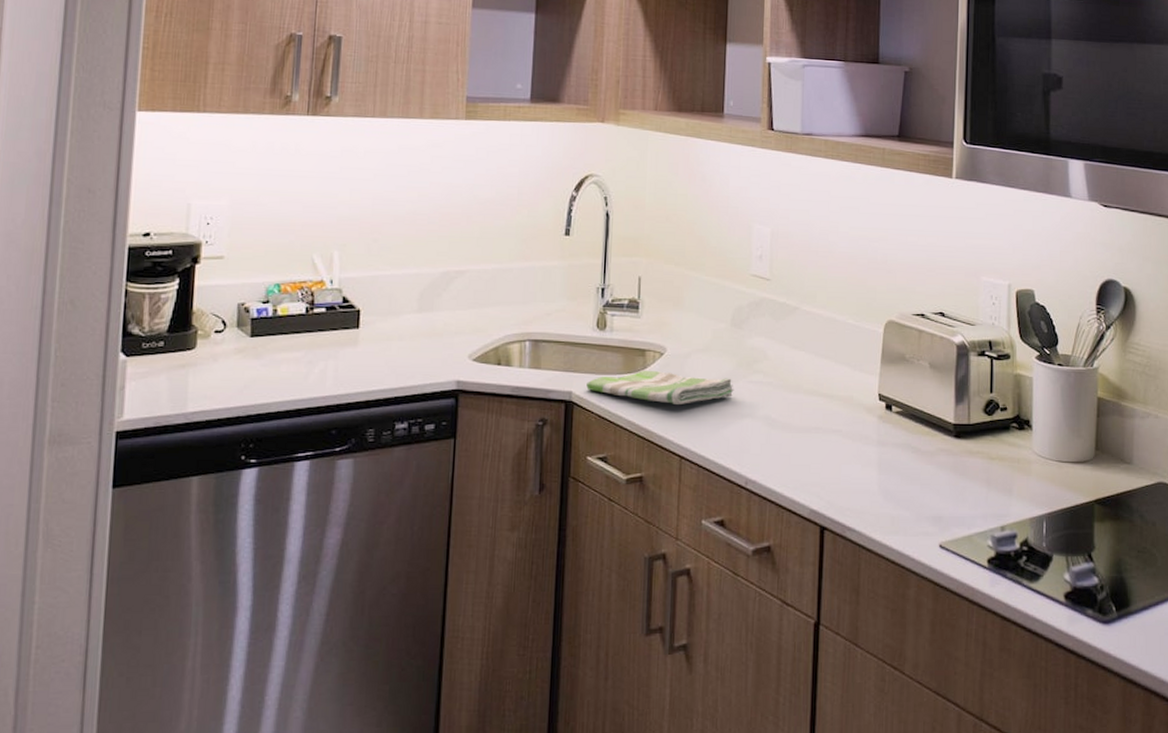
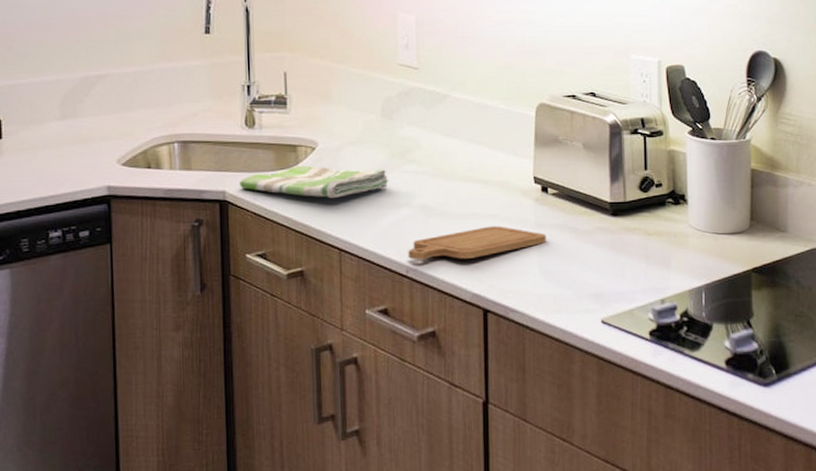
chopping board: none [748,441,888,473] -> present [408,226,546,260]

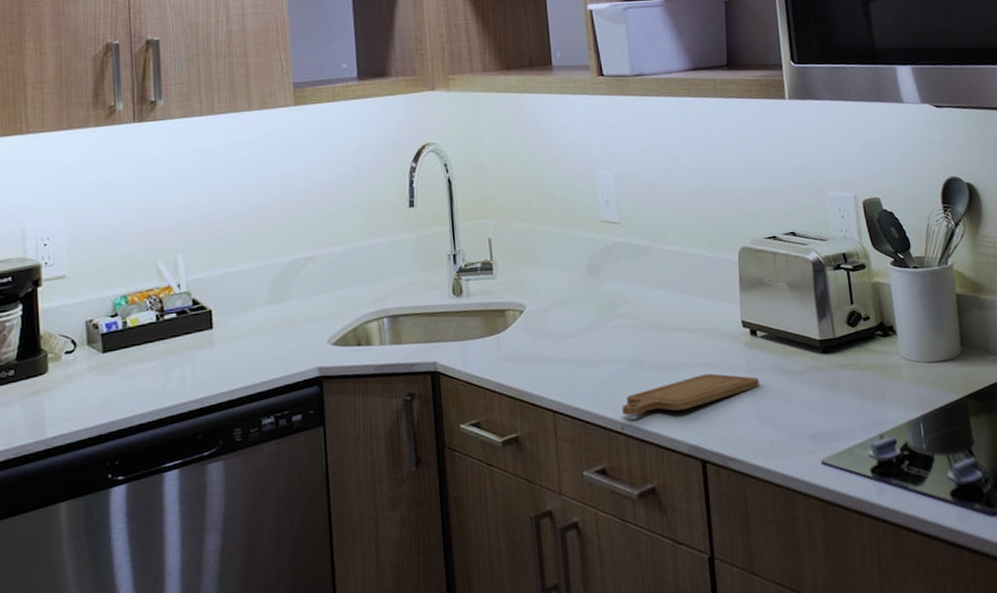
dish towel: present [240,166,389,199] -> none [450,326,598,361]

